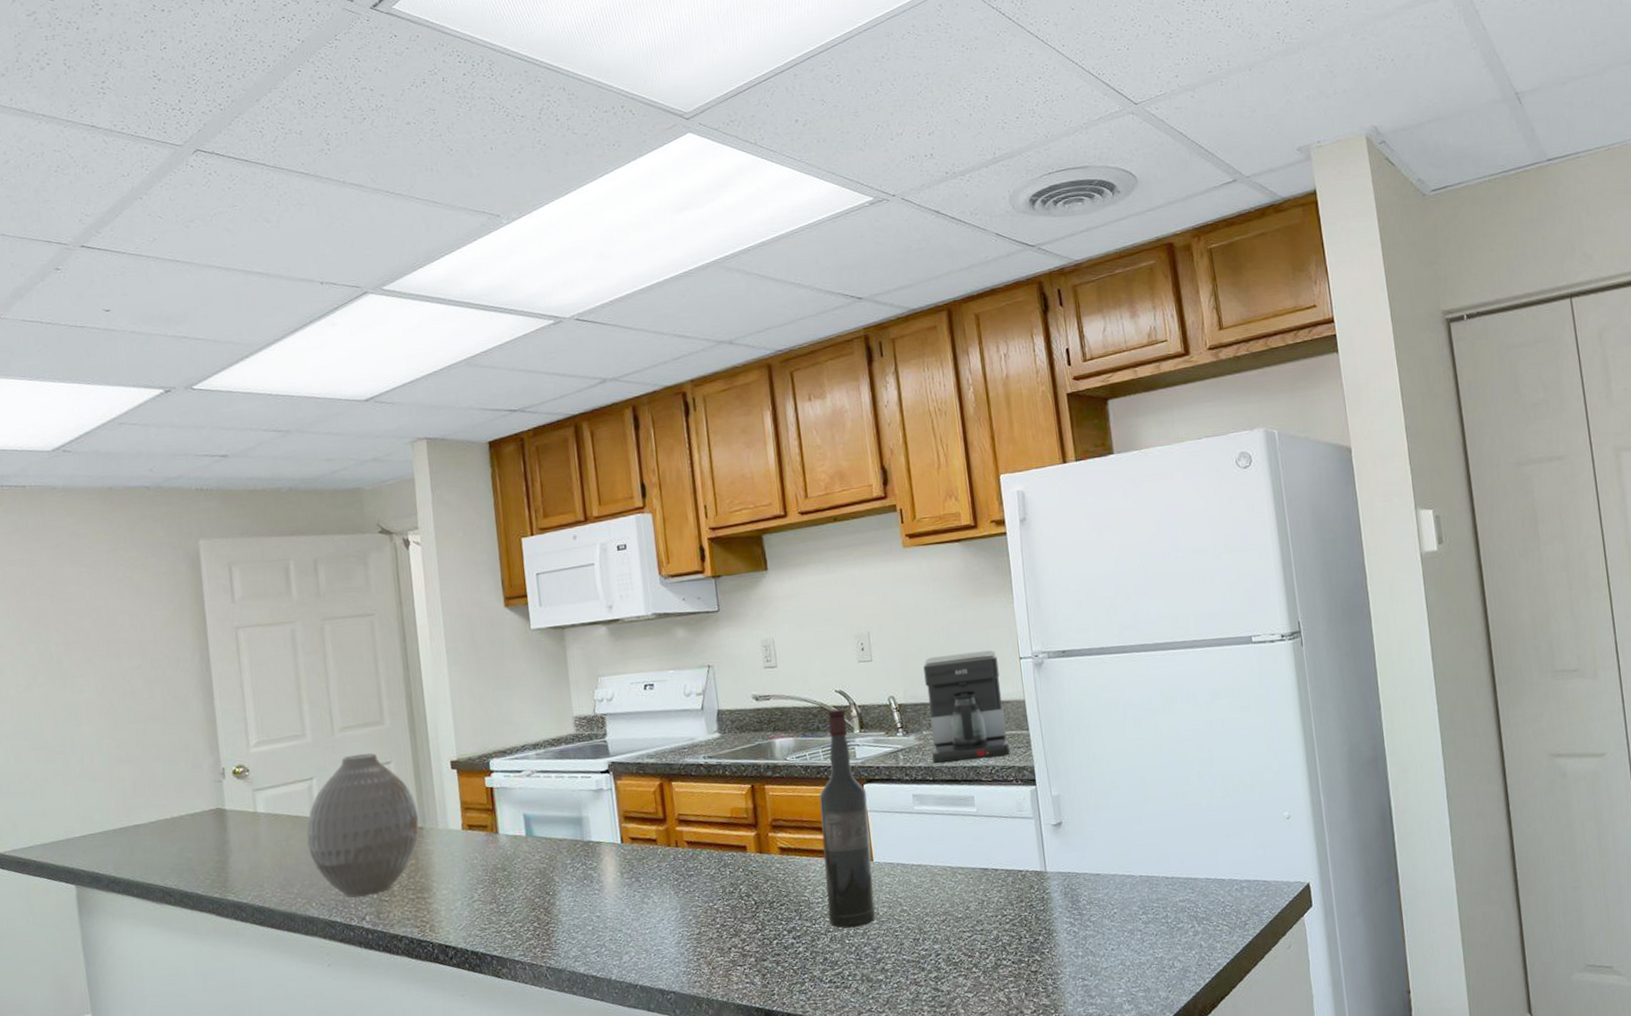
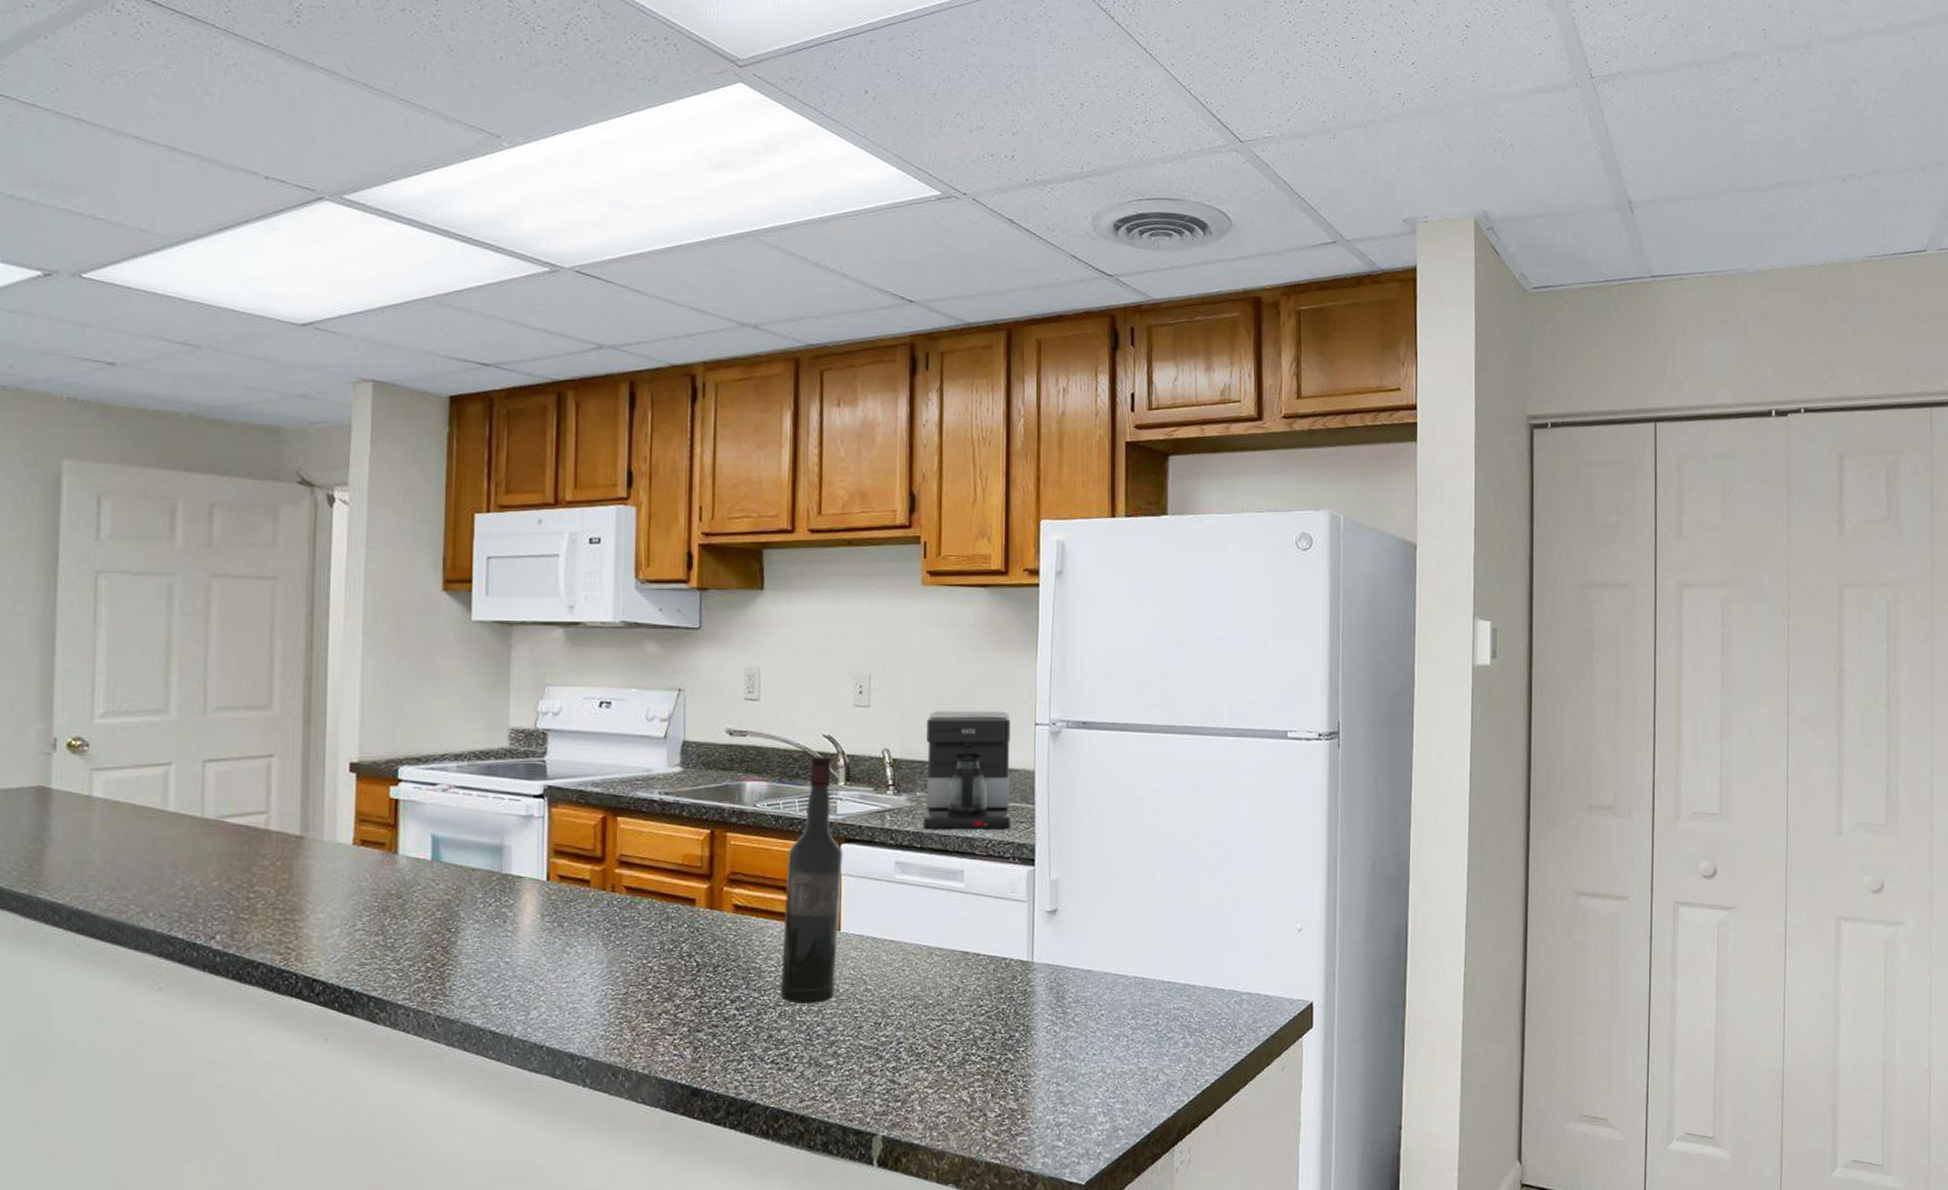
vase: present [306,753,420,897] -> none [153,741,300,910]

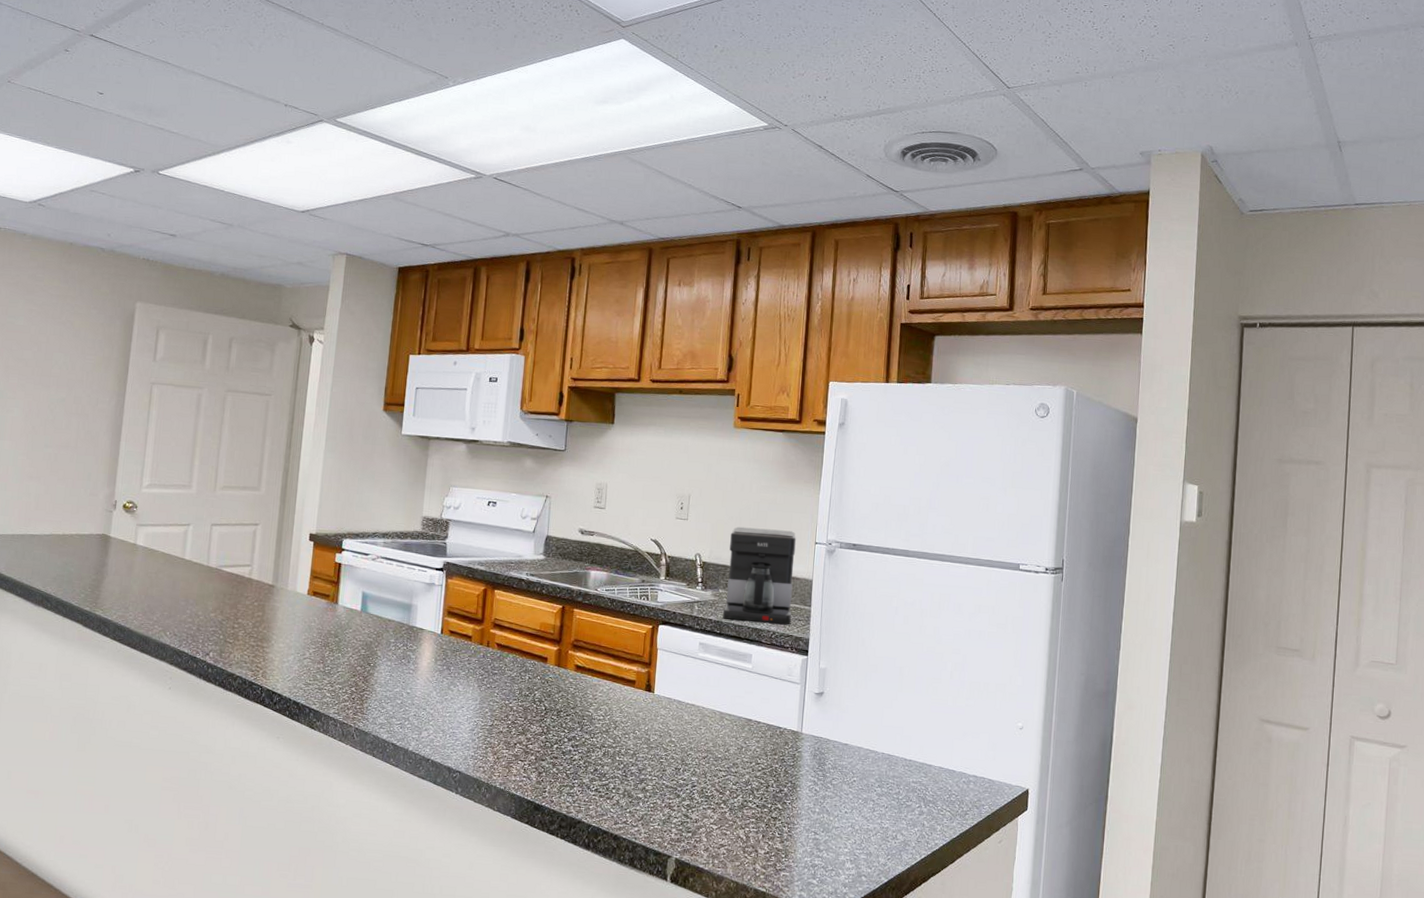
wine bottle: present [780,756,843,1004] -> none [605,555,660,748]

